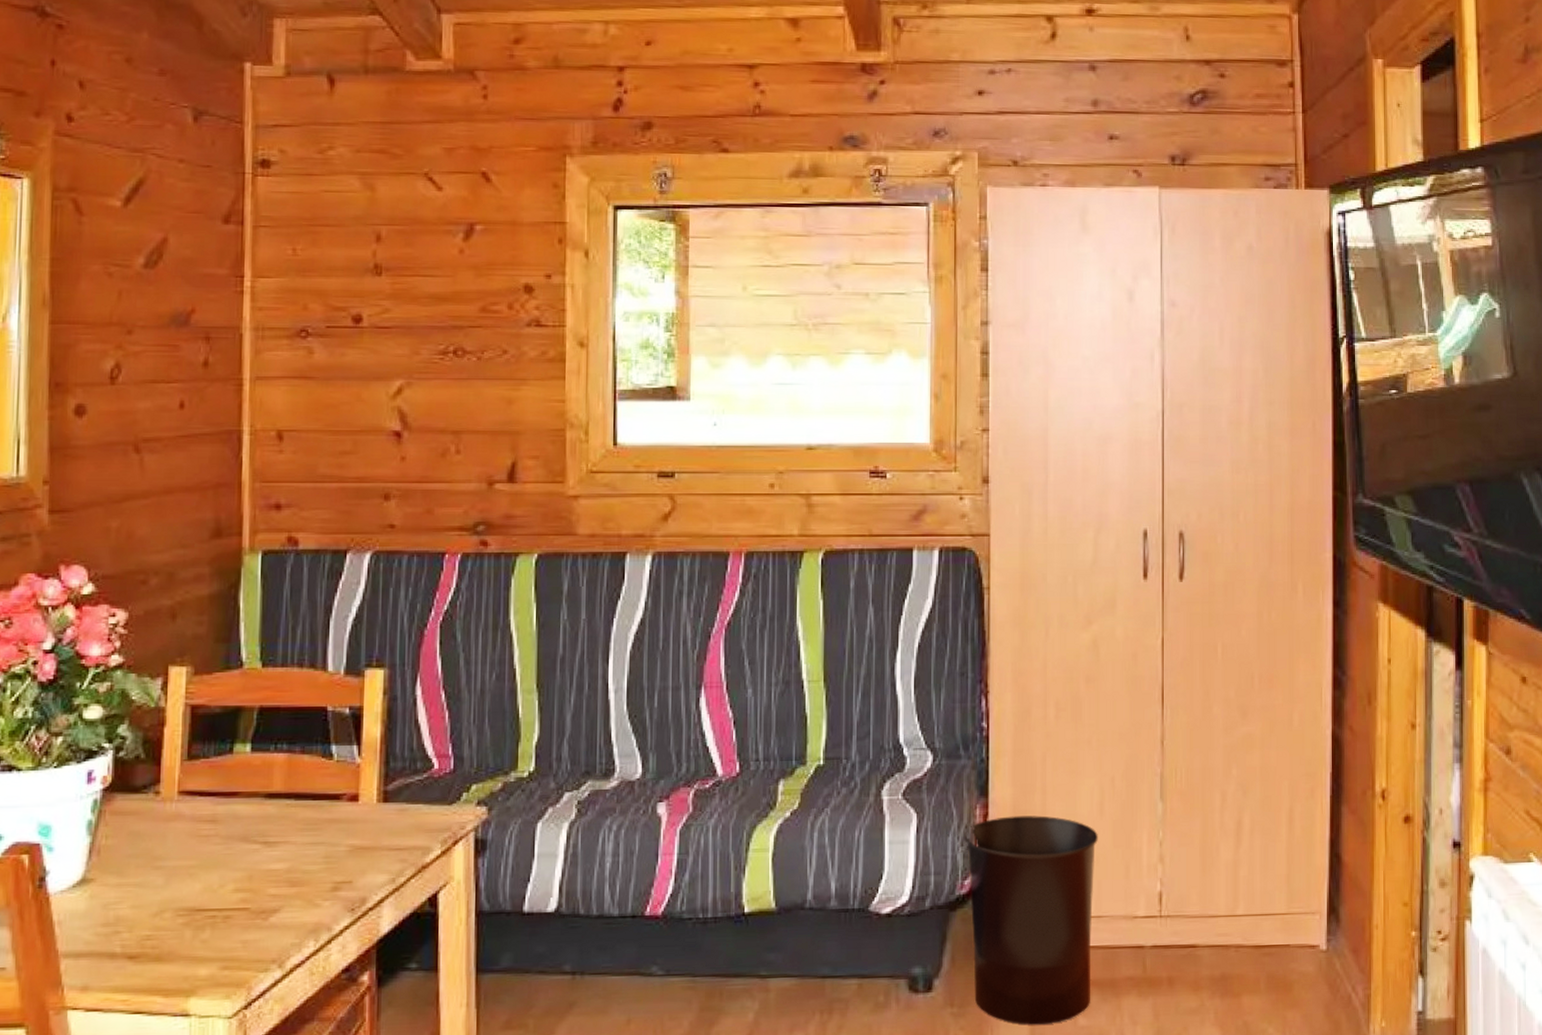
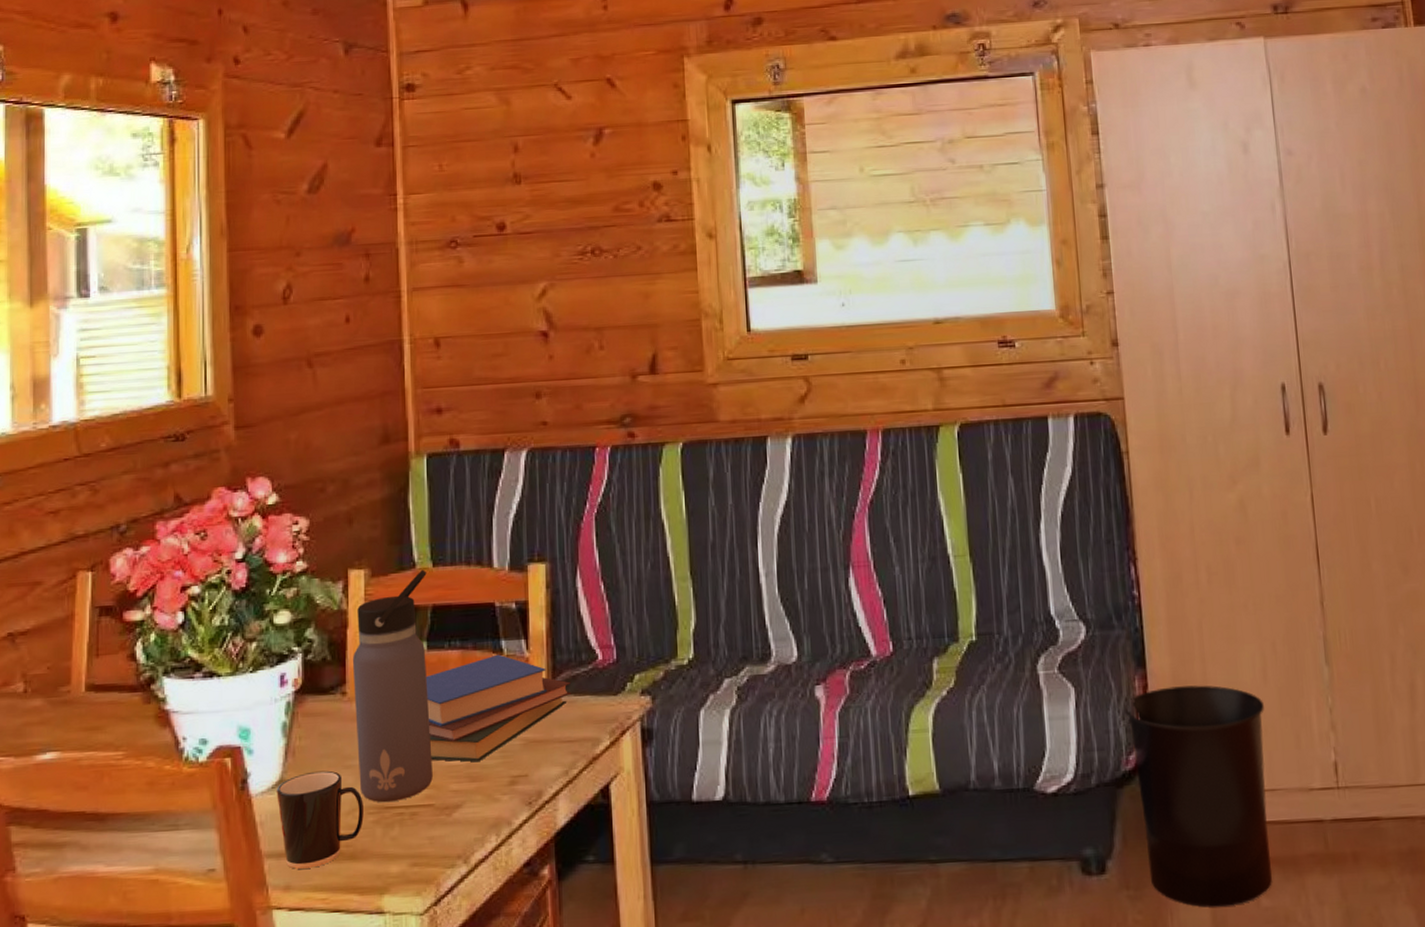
mug: none [78,871,173,970] -> present [277,770,364,869]
water bottle: none [168,669,255,905] -> present [352,569,433,803]
book: none [247,759,403,867] -> present [425,654,571,762]

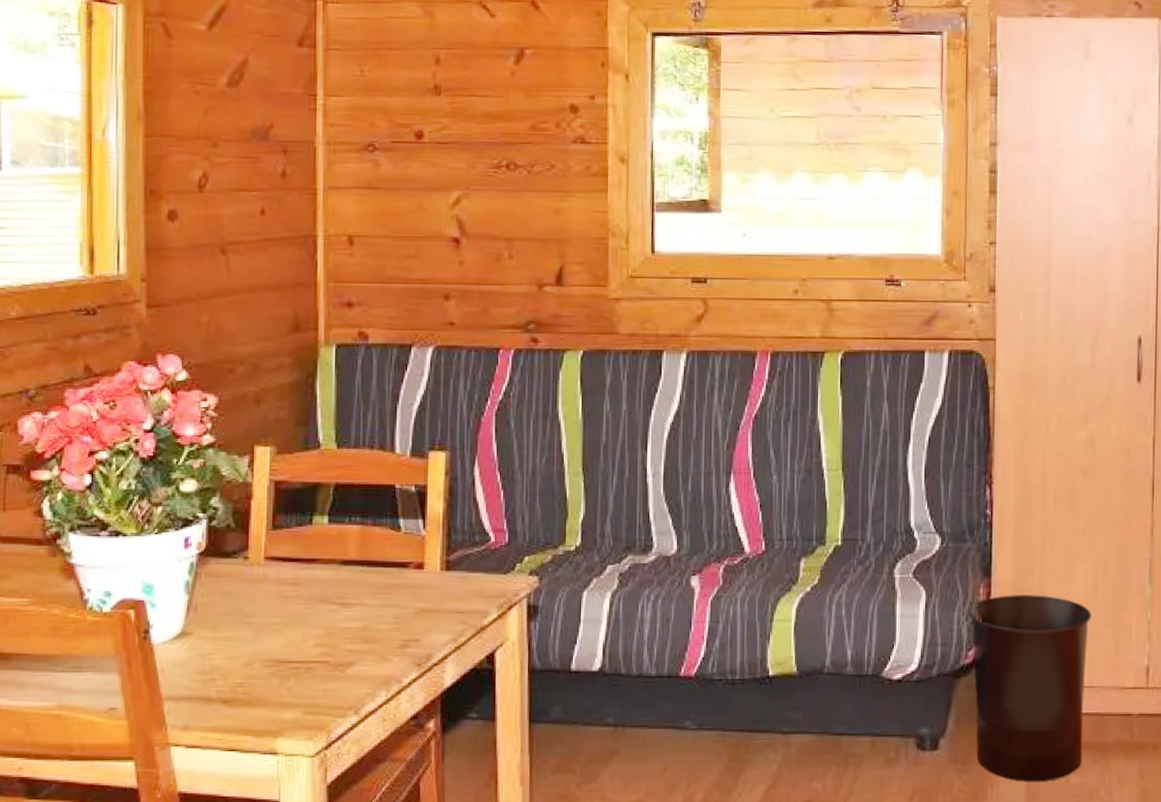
mug: present [277,770,364,869] -> none [178,626,261,712]
water bottle: present [352,569,433,803] -> none [255,450,331,657]
book: present [425,654,571,762] -> none [325,531,463,626]

